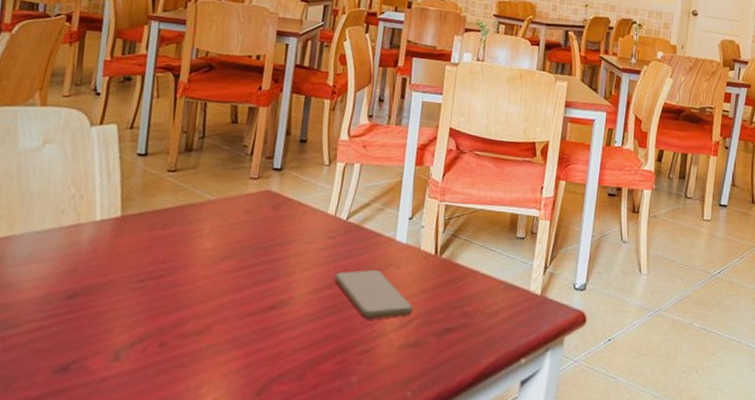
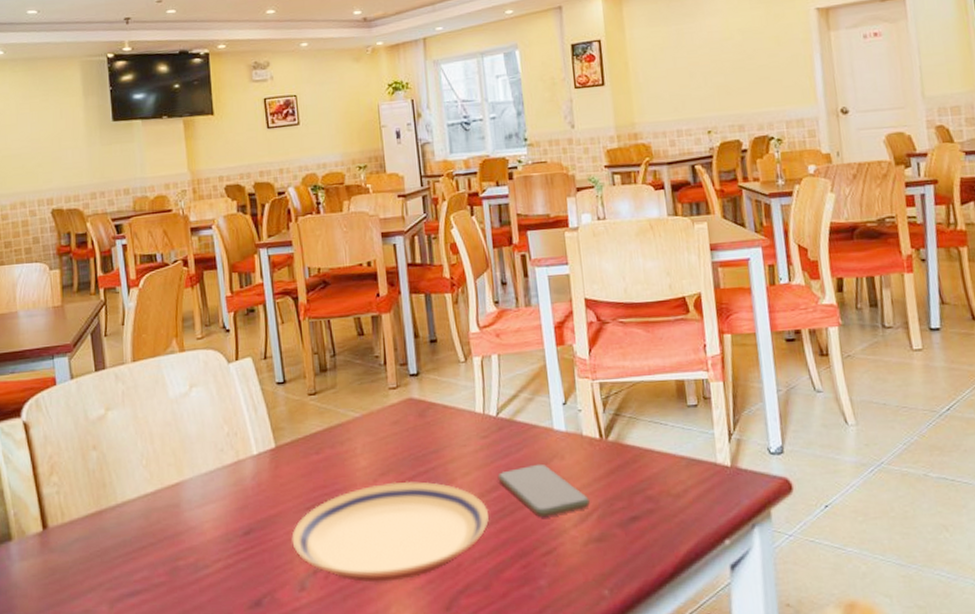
plate: none [115,267,319,362] -> present [291,481,489,582]

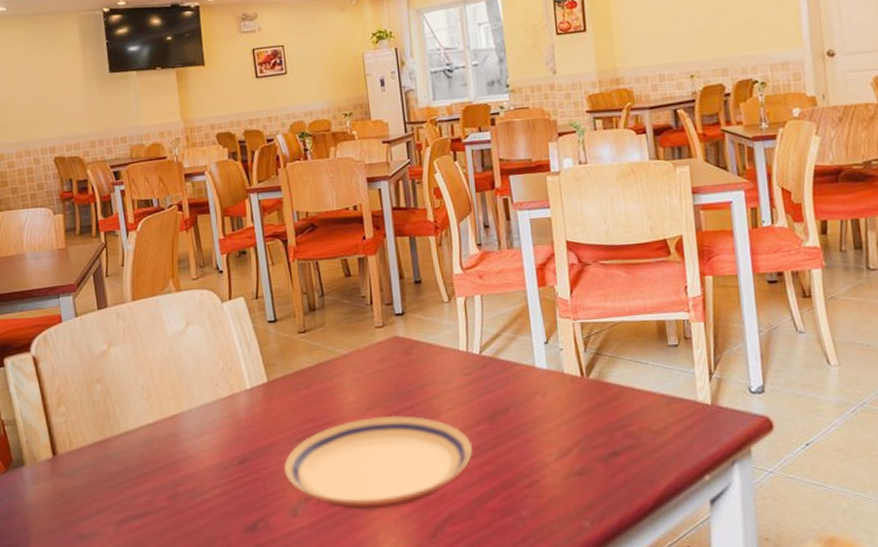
smartphone: present [497,463,590,517] -> none [480,400,571,451]

